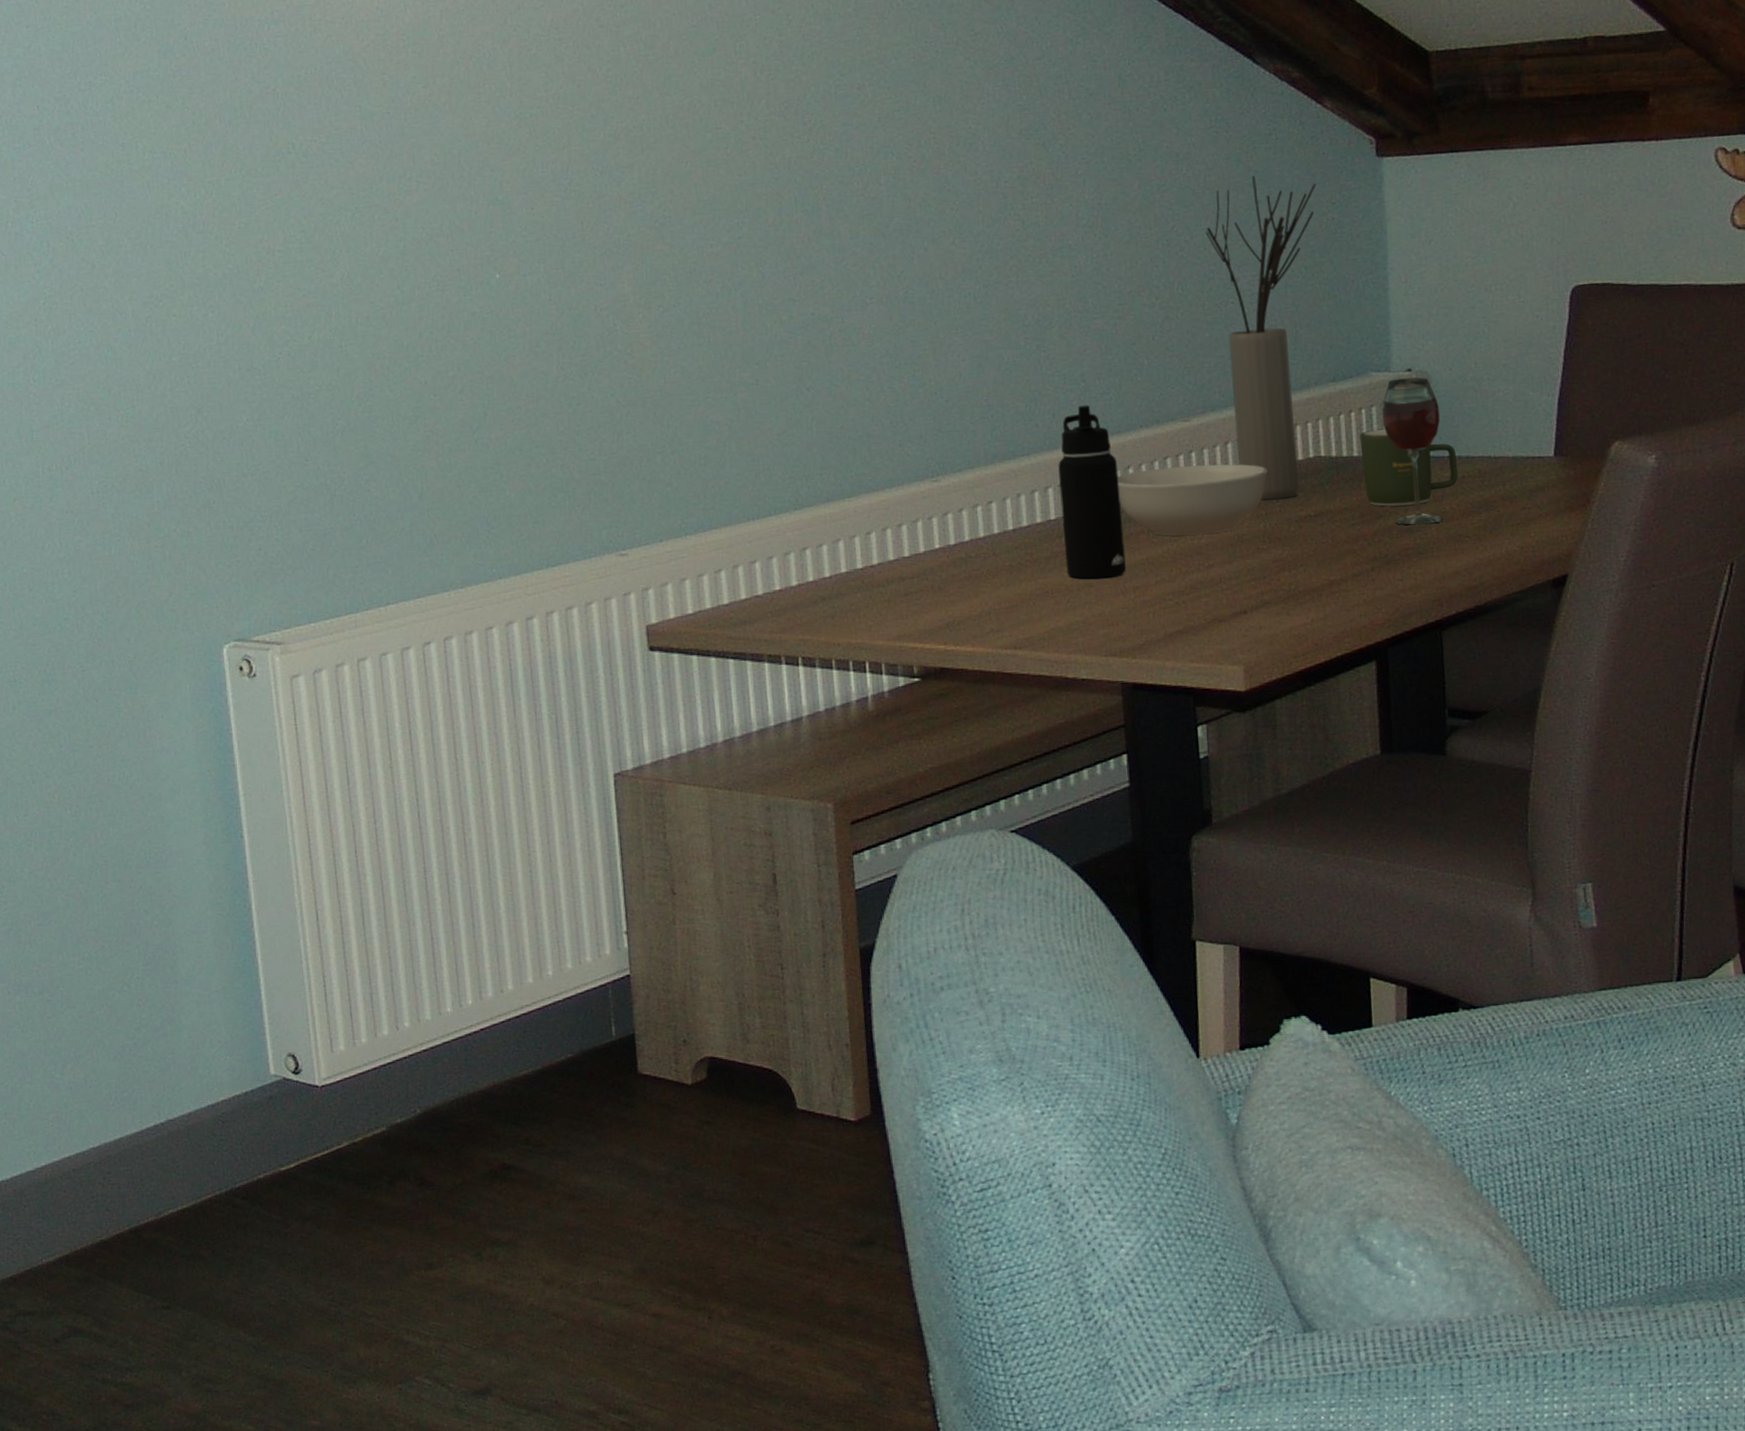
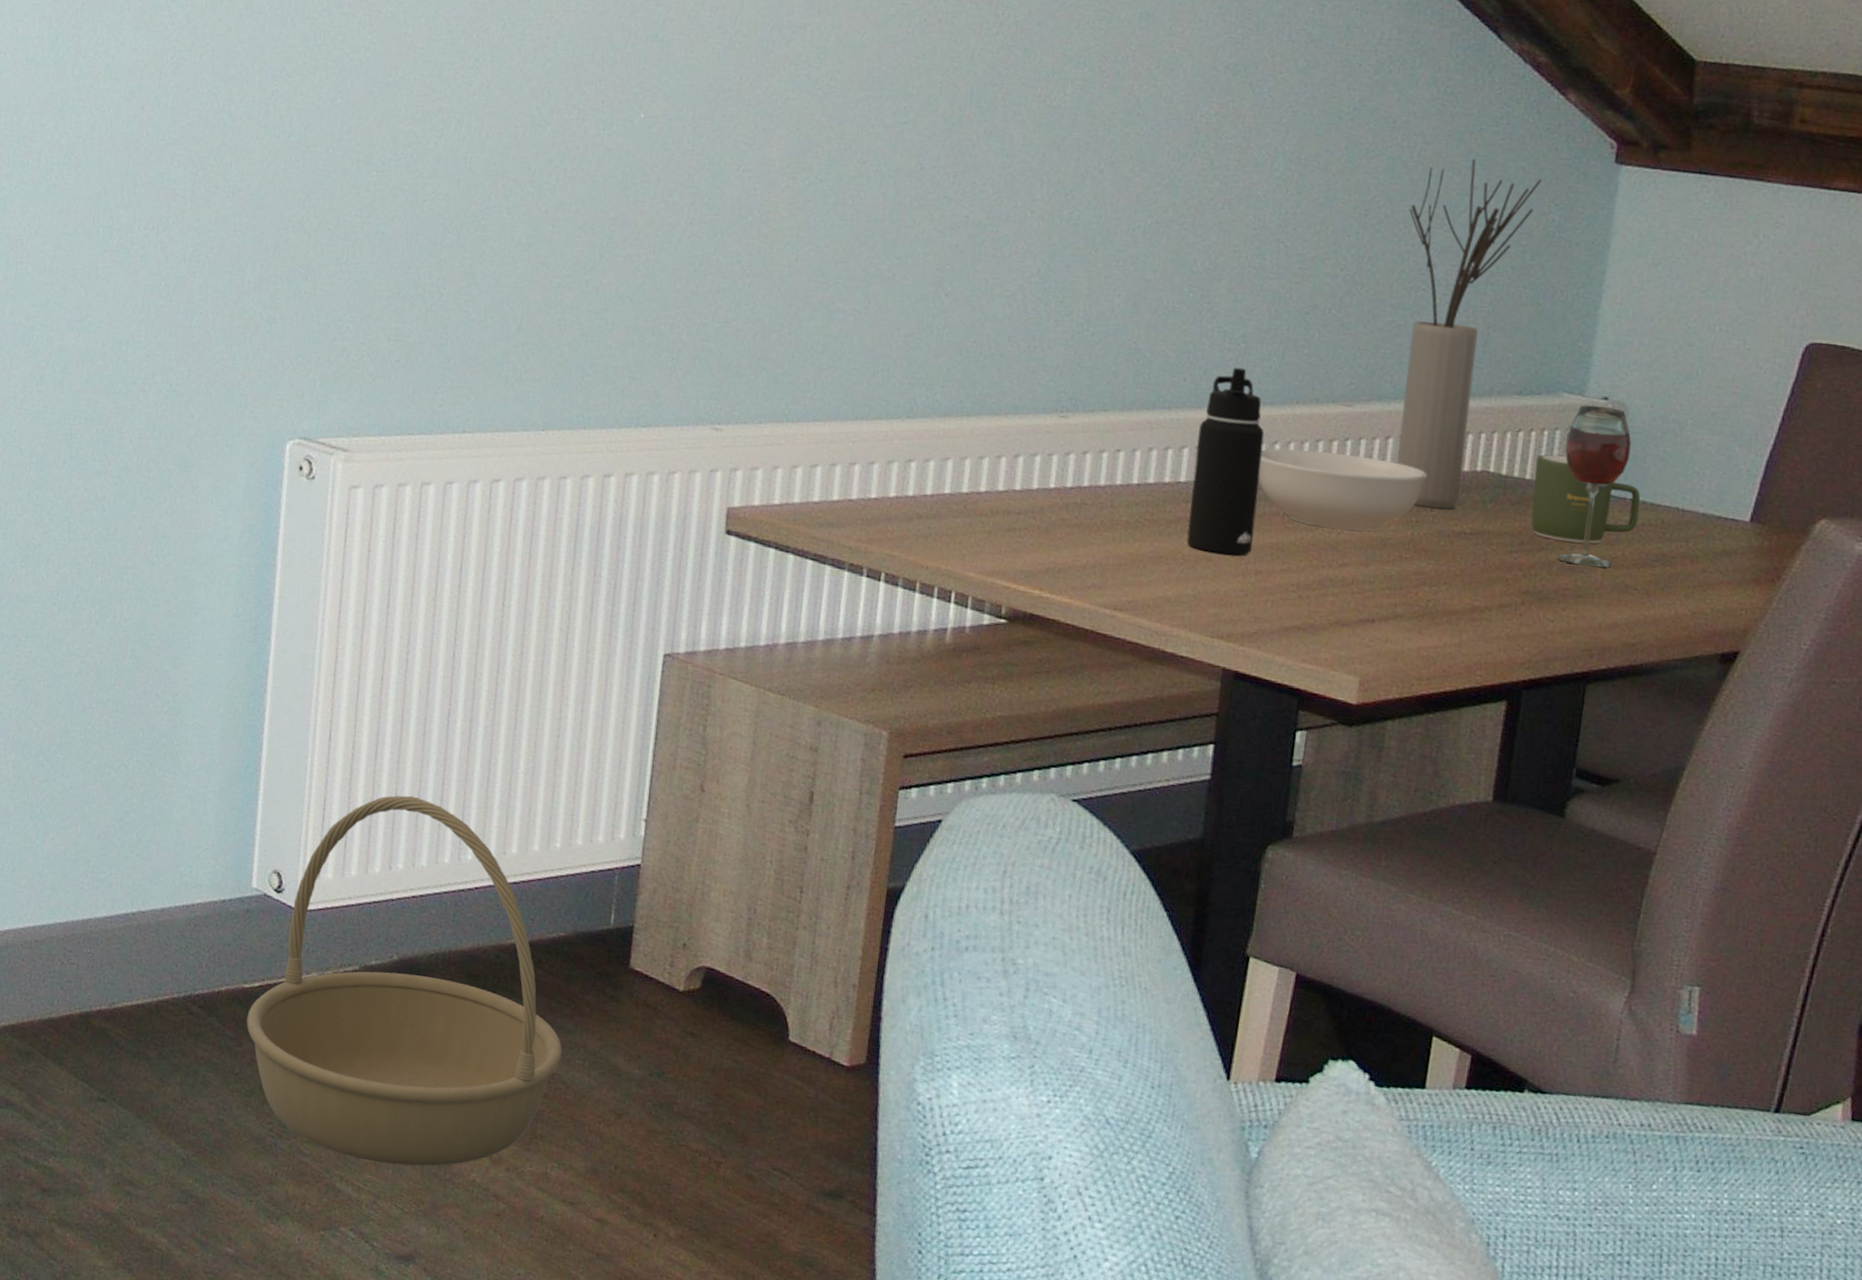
basket: none [289,956,592,1309] -> present [246,795,563,1167]

